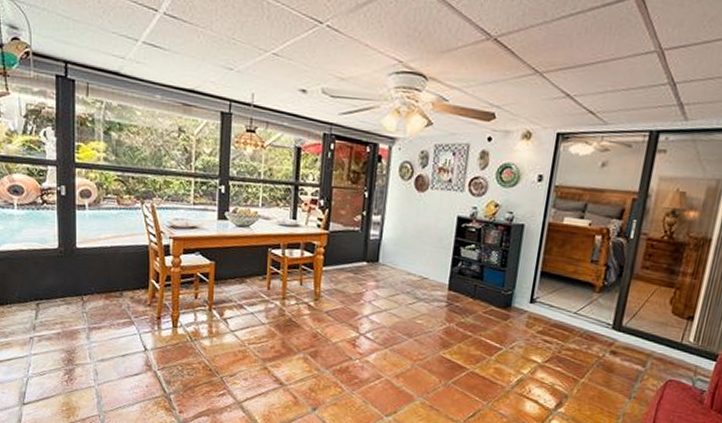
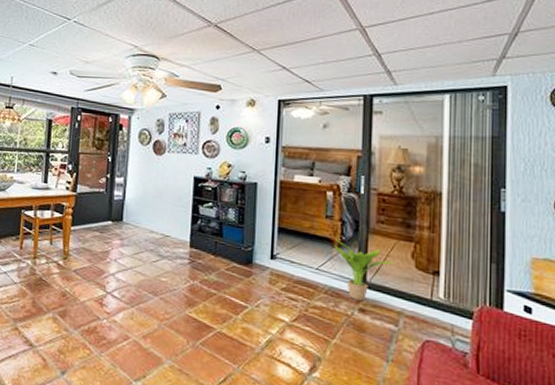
potted plant: none [594,283,651,345] -> present [334,238,393,302]

